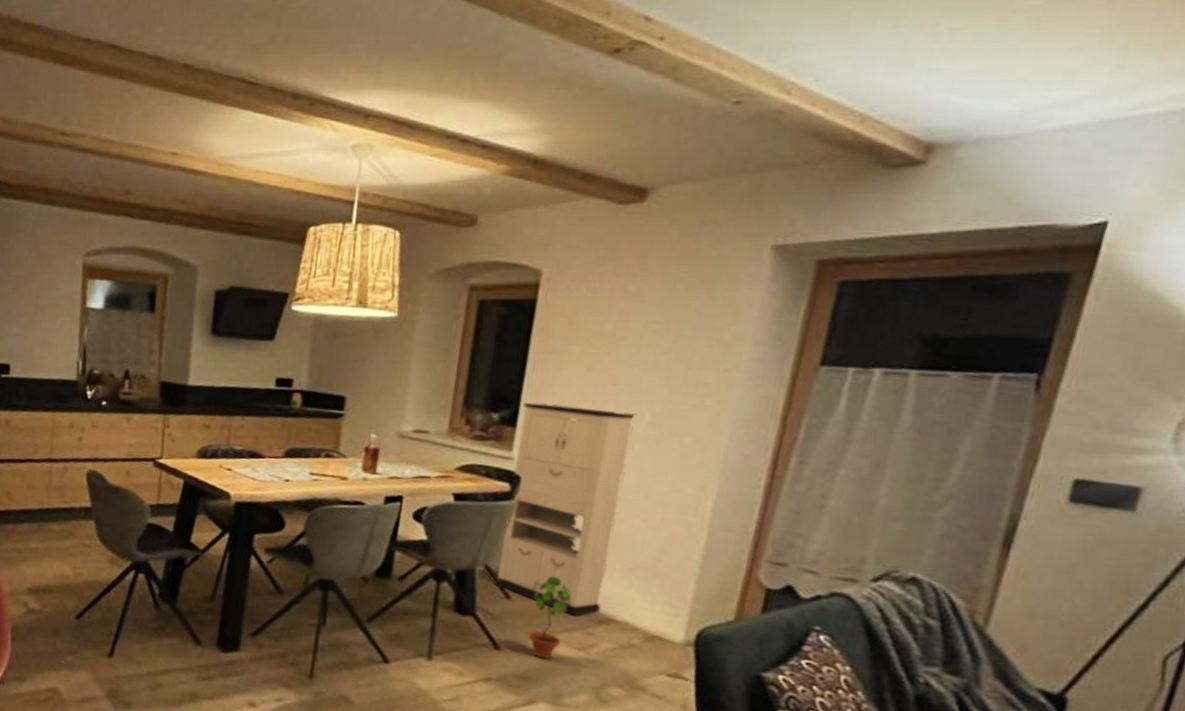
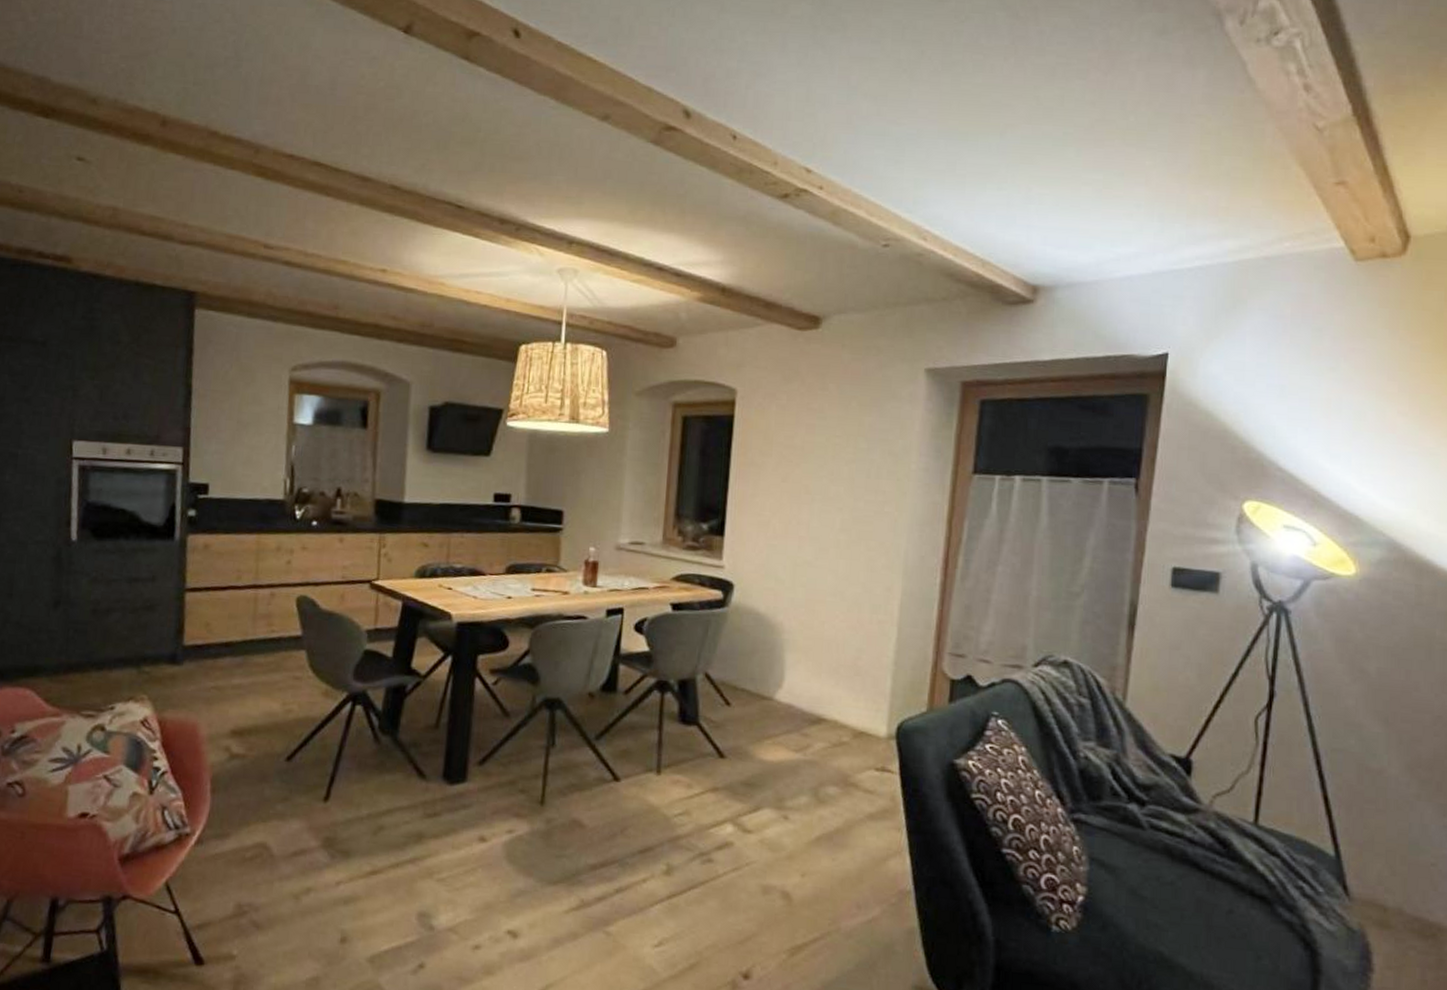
cabinet: present [494,402,637,616] -> none [715,512,828,718]
potted plant: present [528,576,572,659] -> none [750,680,786,764]

